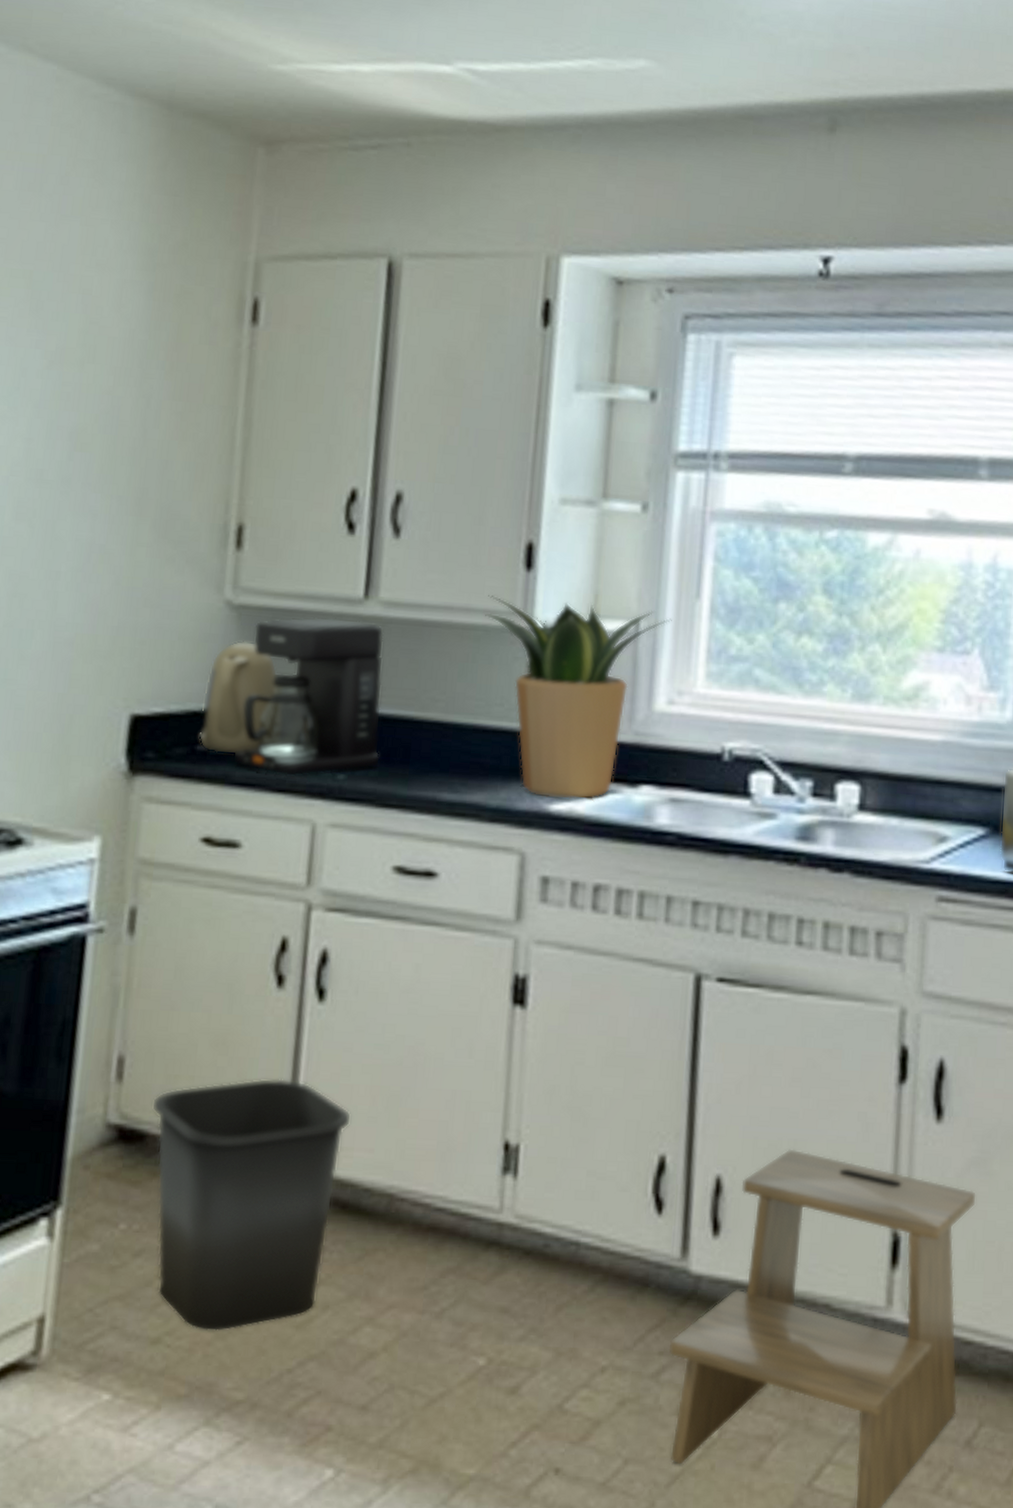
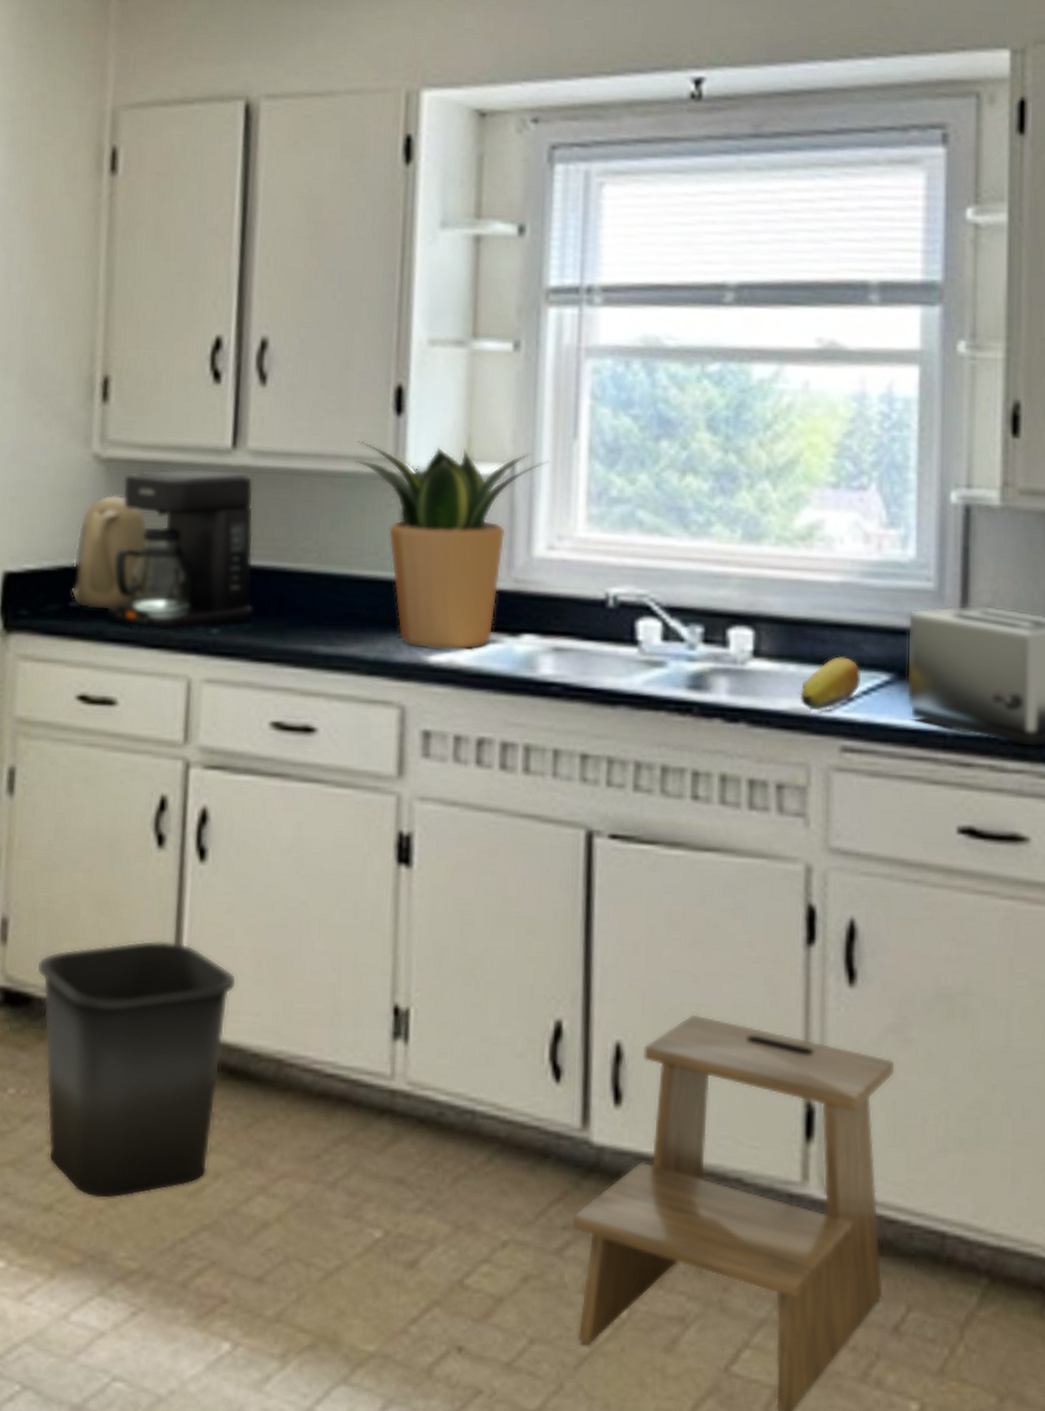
fruit: none [900,811,959,863] -> present [800,656,862,711]

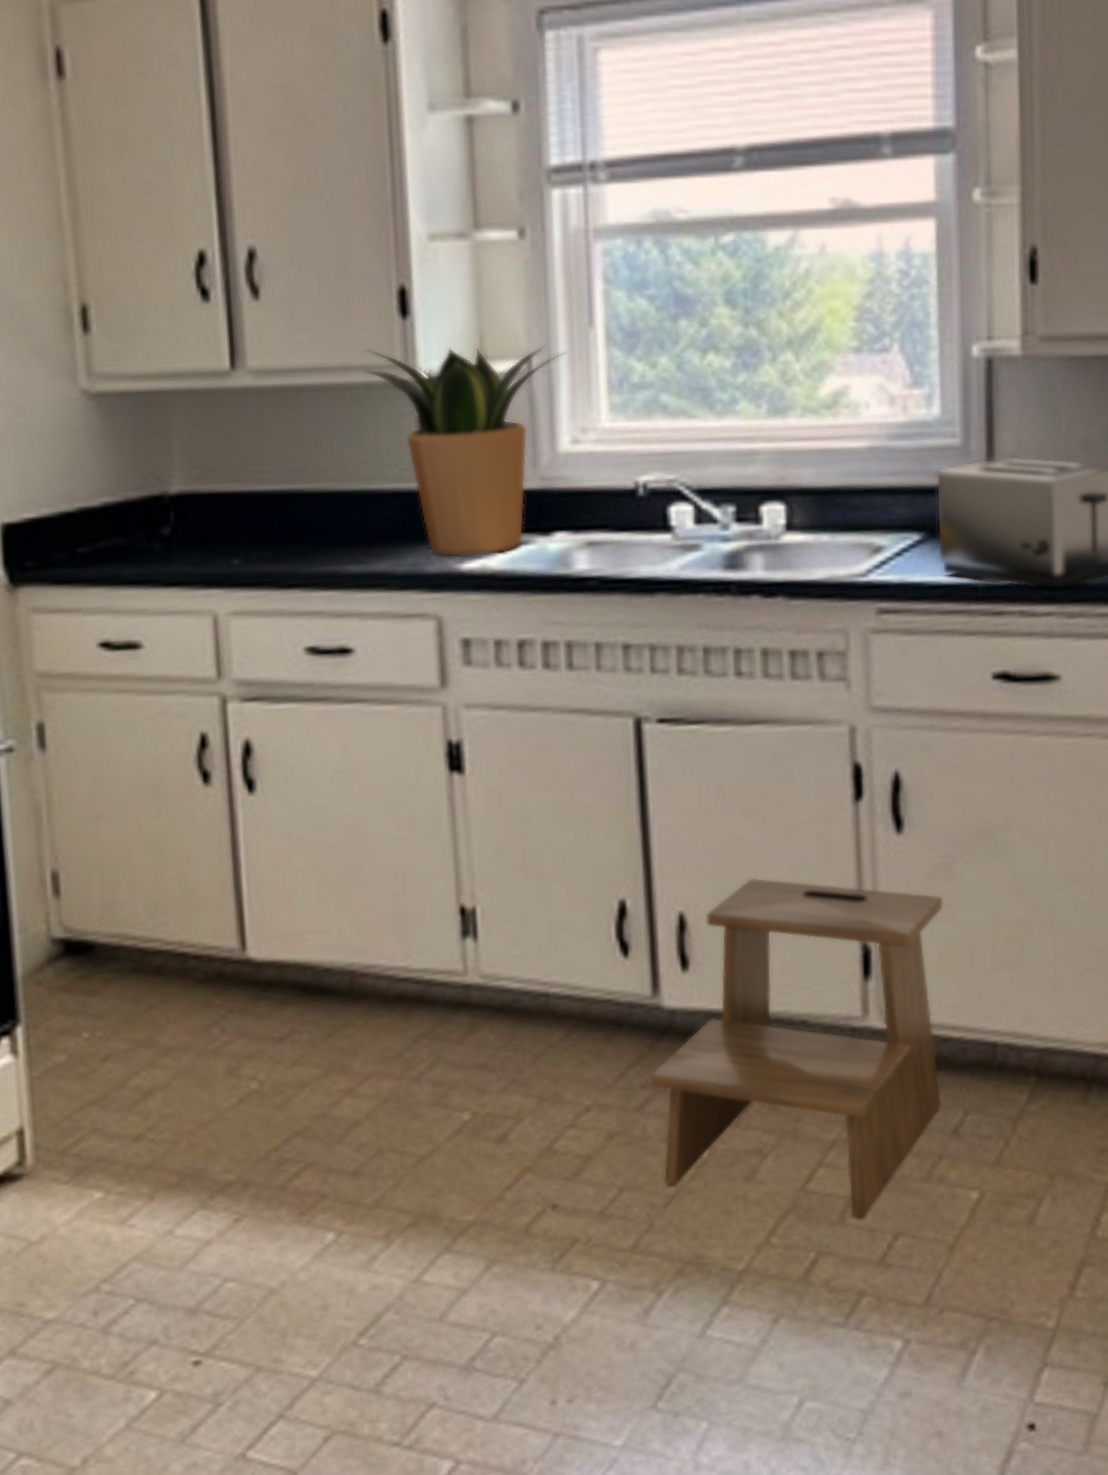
waste bin: present [36,940,237,1199] -> none [94,873,301,1122]
kettle: present [72,494,148,611] -> none [75,430,151,554]
coffee maker: present [105,468,254,632] -> none [117,393,274,569]
fruit: present [800,656,862,711] -> none [834,521,894,577]

